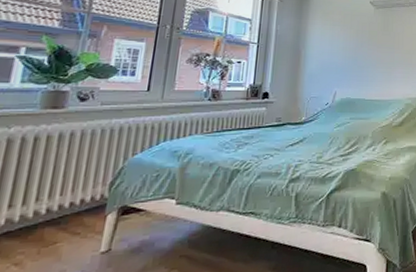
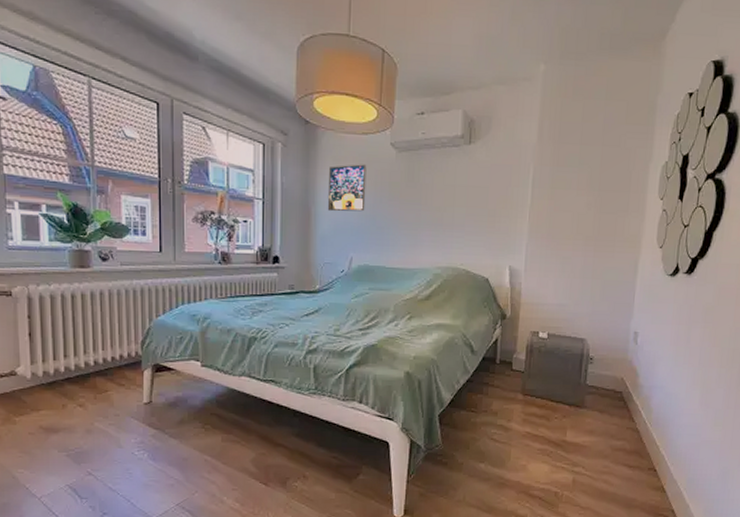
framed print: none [315,17,350,54] -> present [327,164,367,212]

